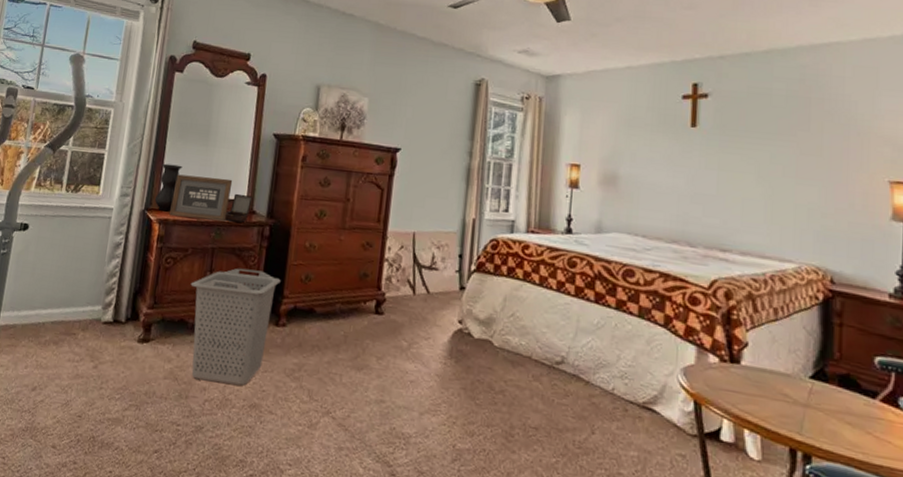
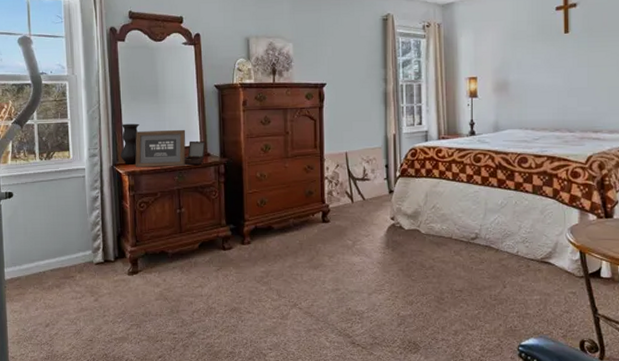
laundry basket: present [190,268,281,386] -> none [164,202,241,296]

